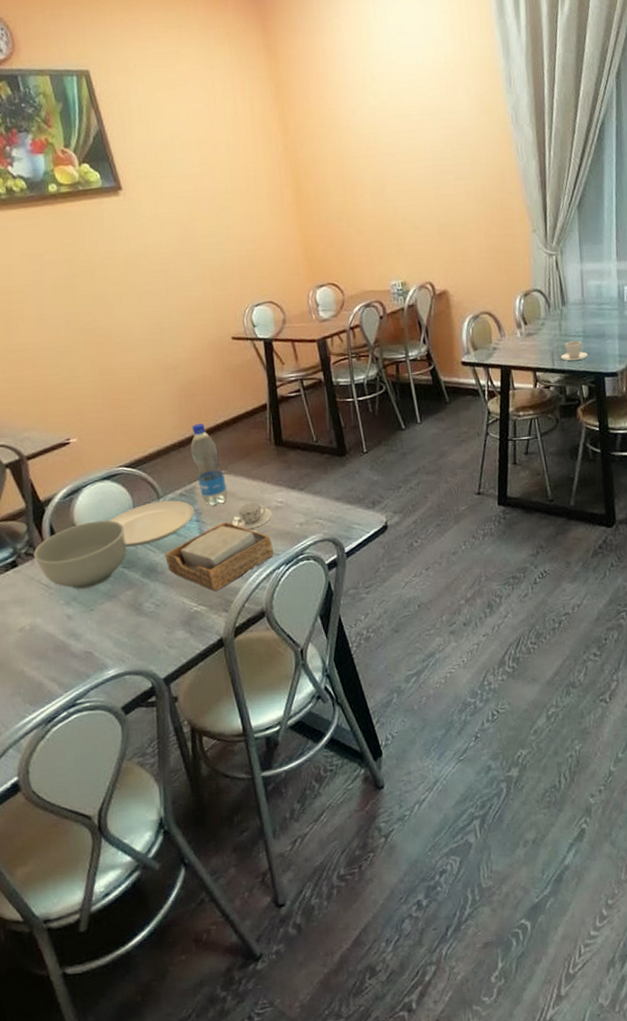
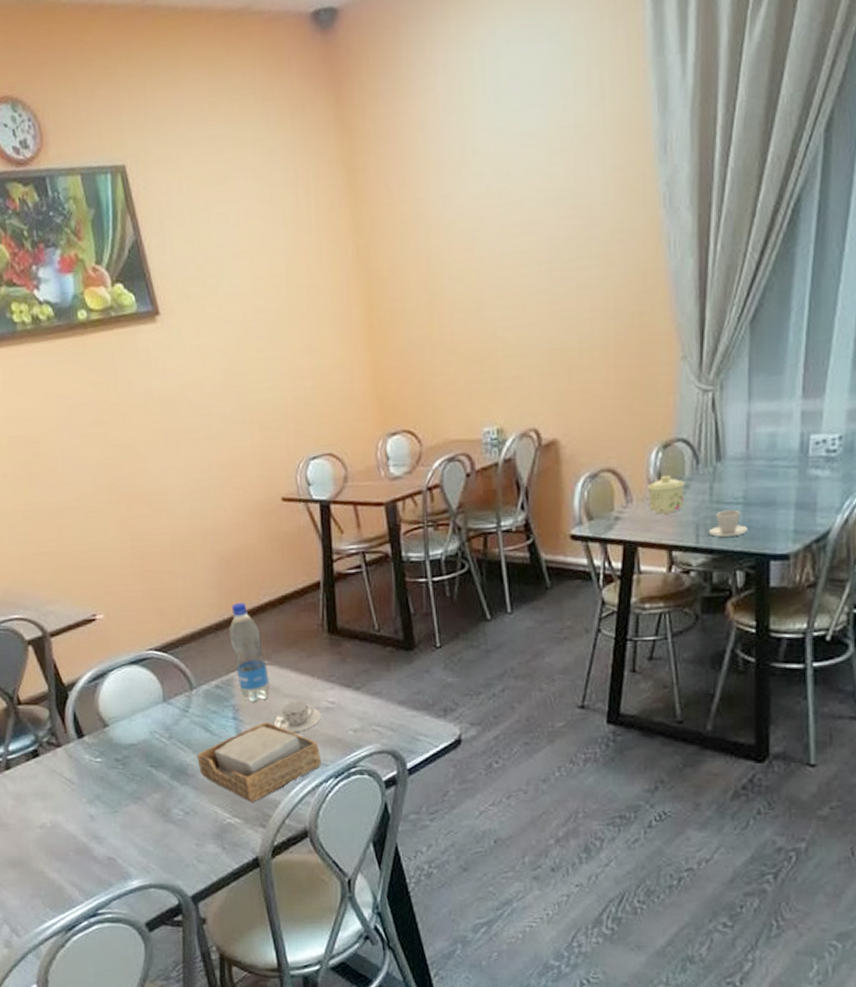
bowl: present [34,520,127,589] -> none [56,711,155,787]
plate: present [110,500,194,547] -> none [137,692,231,743]
sugar bowl: none [514,316,542,345] -> present [647,475,685,514]

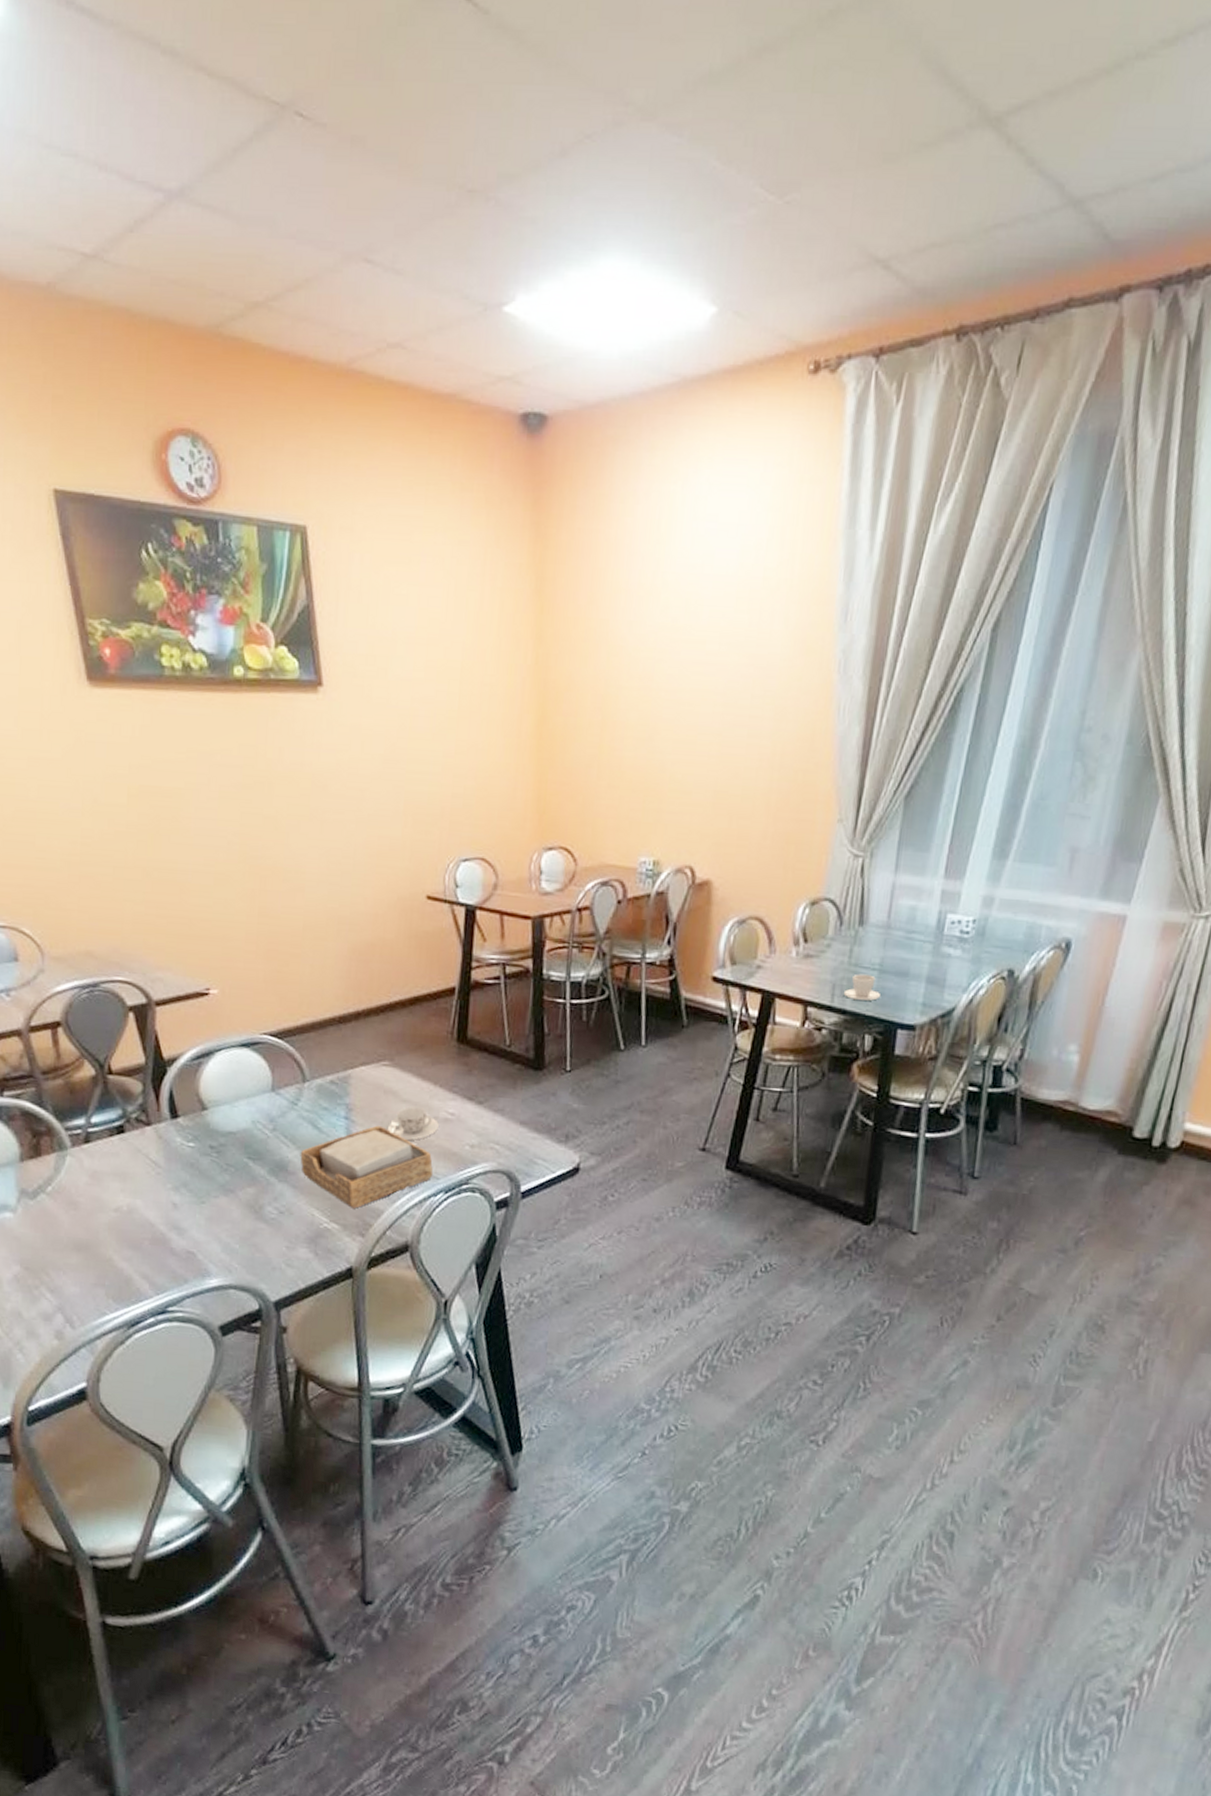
bottle: present [229,602,271,702] -> none [352,997,390,1103]
sugar bowl: present [647,475,685,514] -> none [790,931,827,970]

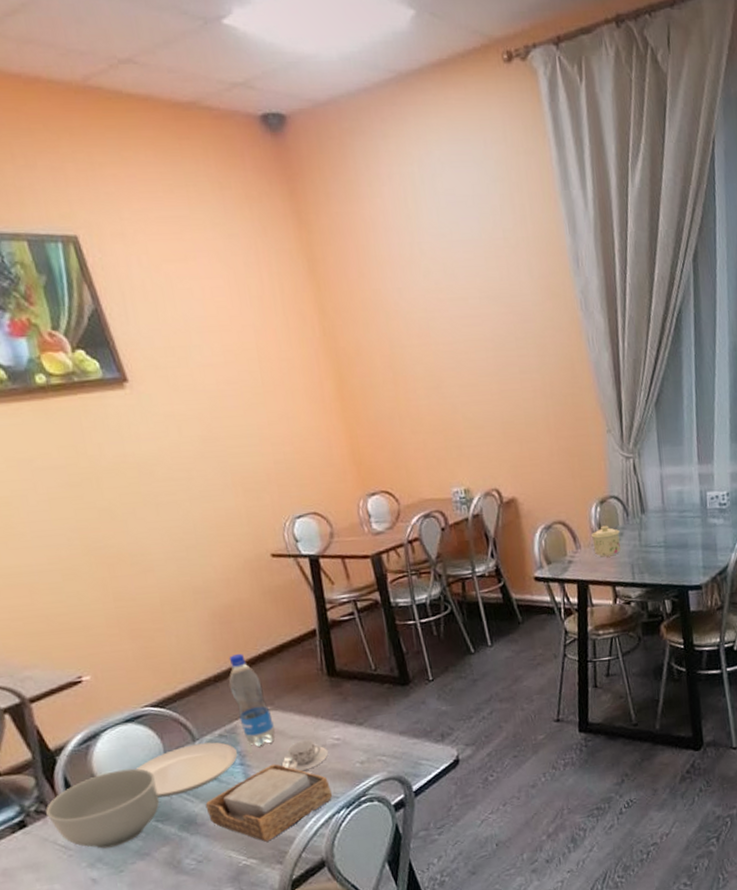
bowl: none [145,1094,258,1175] -> present [46,768,160,849]
plate: none [241,1085,345,1136] -> present [137,742,238,798]
bottle: none [352,997,390,1103] -> present [228,653,276,747]
sugar bowl: none [790,931,827,970] -> present [591,525,621,557]
teacup: present [843,974,881,1001] -> none [641,551,671,574]

